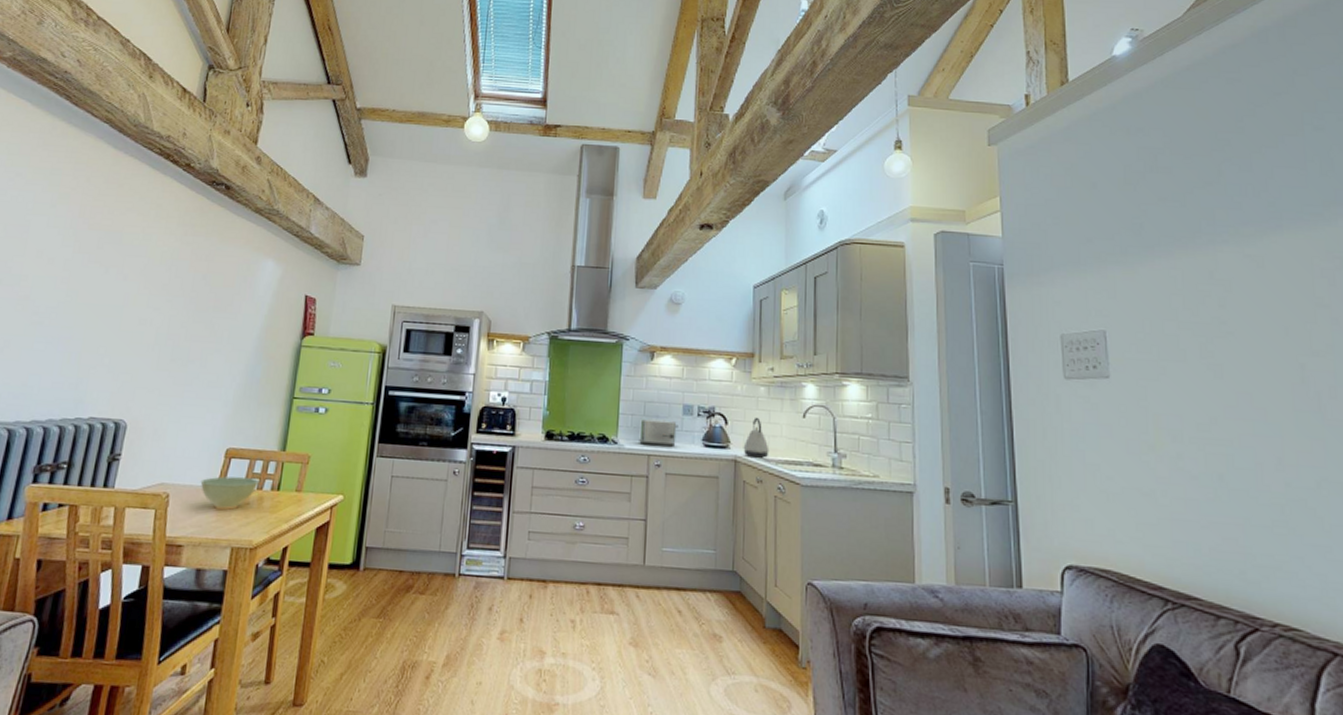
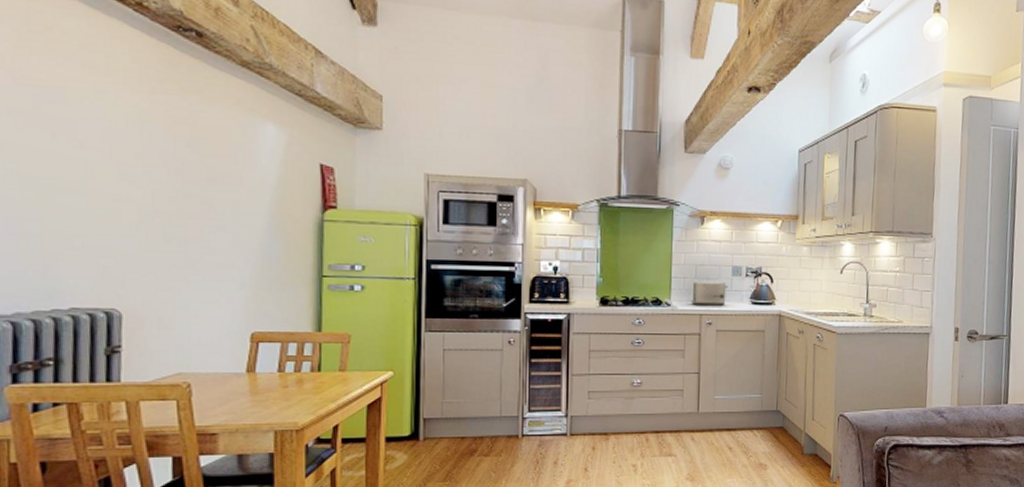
bowl: present [200,476,259,511] -> none [226,360,296,396]
kettle: present [743,417,770,458] -> none [787,274,810,312]

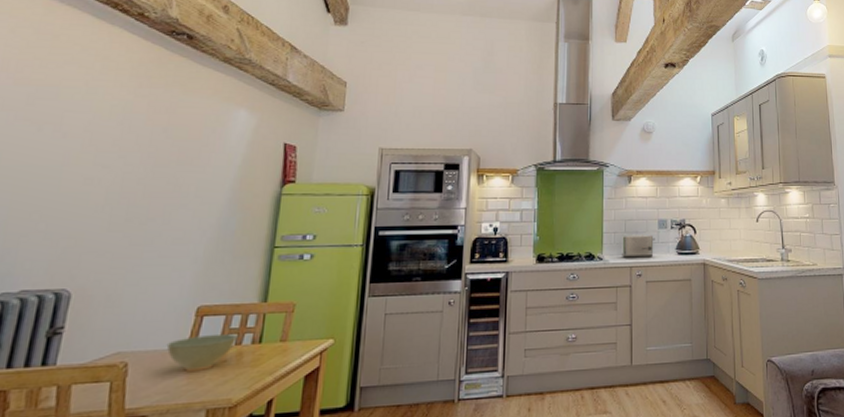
bowl: none [226,360,296,396] -> present [166,333,238,373]

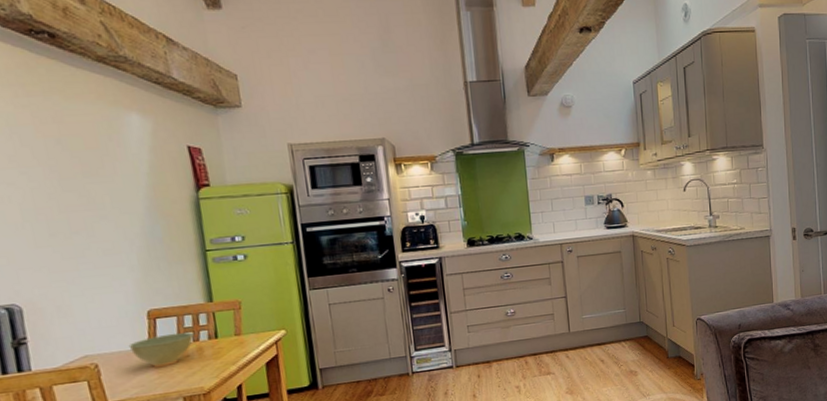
toaster: present [622,234,655,259] -> none [549,211,583,236]

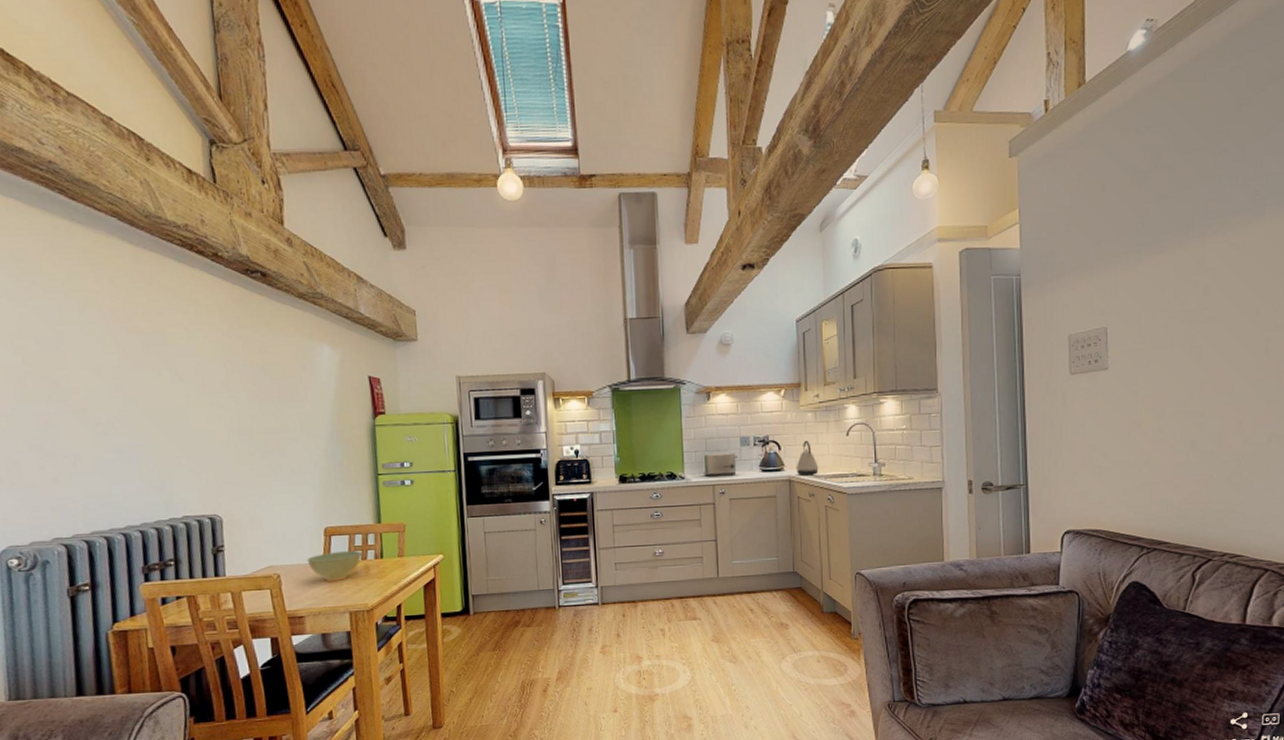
toaster: none [549,211,583,236] -> present [703,452,738,477]
kettle: none [638,197,660,231] -> present [796,440,819,476]

